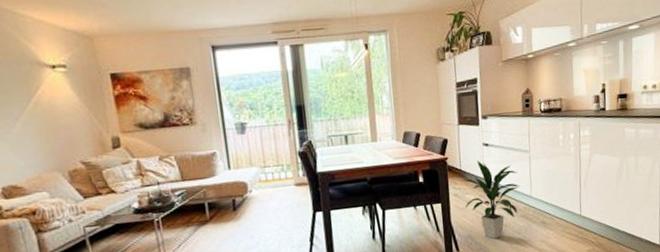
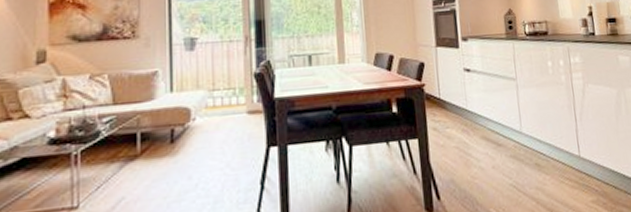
indoor plant: present [460,160,521,239] -> none [439,88,509,185]

